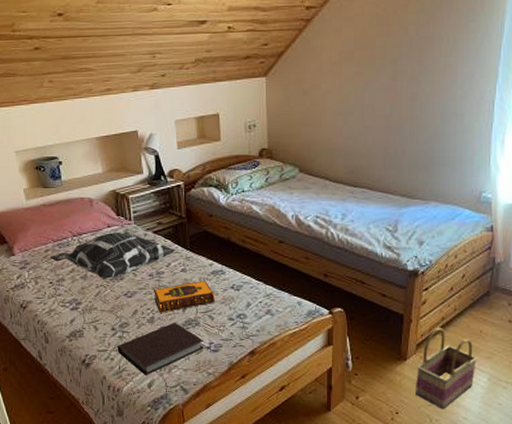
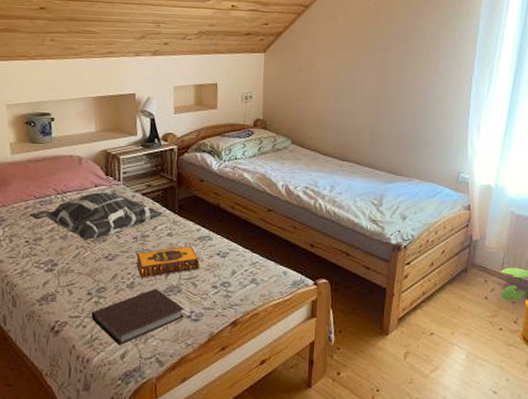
basket: present [416,327,478,410] -> none [396,301,457,387]

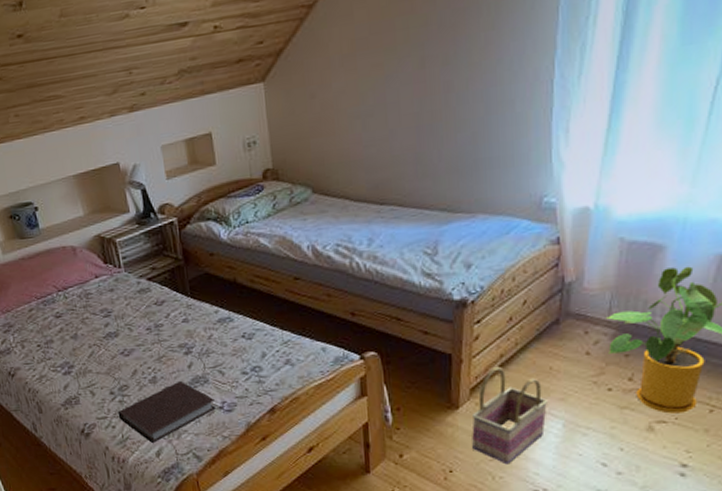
decorative pillow: present [29,192,164,241] -> none [35,280,175,339]
hardback book: present [136,246,201,278] -> none [153,331,225,372]
basket: none [396,301,457,387] -> present [472,366,549,465]

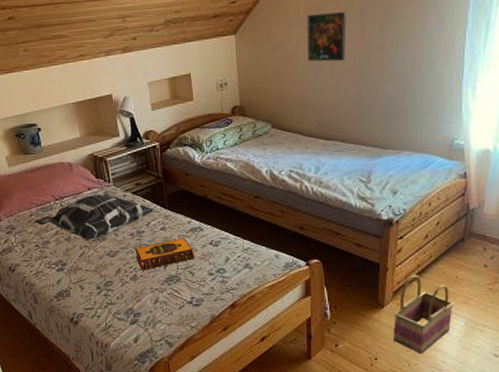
decorative pillow: none [35,280,175,339] -> present [34,193,155,241]
notebook: present [117,380,217,443] -> none [102,279,187,331]
hardback book: none [153,331,225,372] -> present [135,238,196,271]
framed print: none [351,45,402,110] -> present [307,12,346,62]

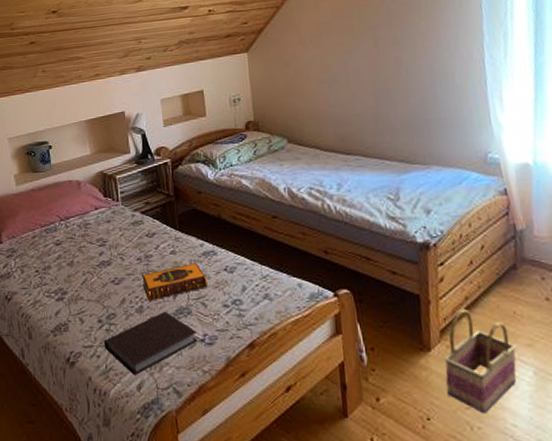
decorative pillow: present [34,193,155,241] -> none [37,213,164,266]
notebook: none [102,279,187,331] -> present [103,311,199,375]
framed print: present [307,12,346,62] -> none [318,29,361,77]

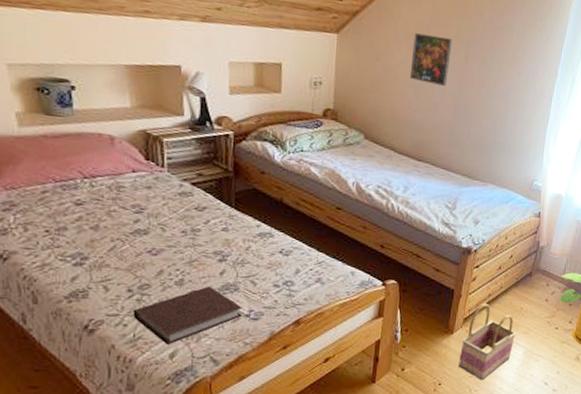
hardback book: present [142,263,209,301] -> none [185,242,261,275]
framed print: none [318,29,361,77] -> present [409,33,453,86]

